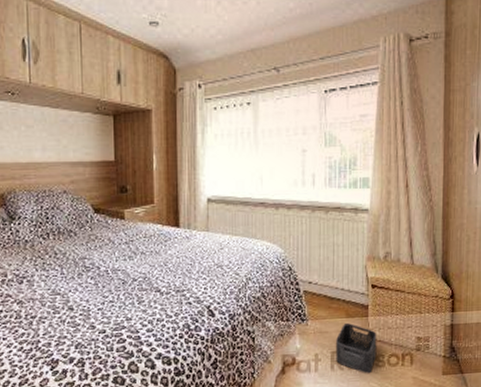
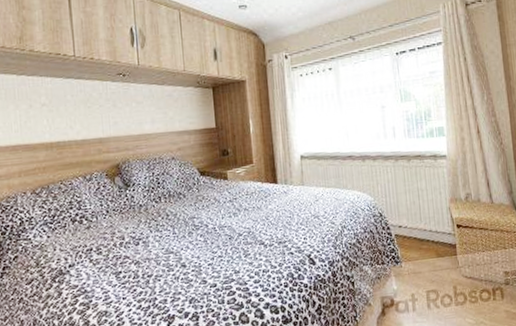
storage bin: present [336,322,377,374] -> none [429,262,469,311]

